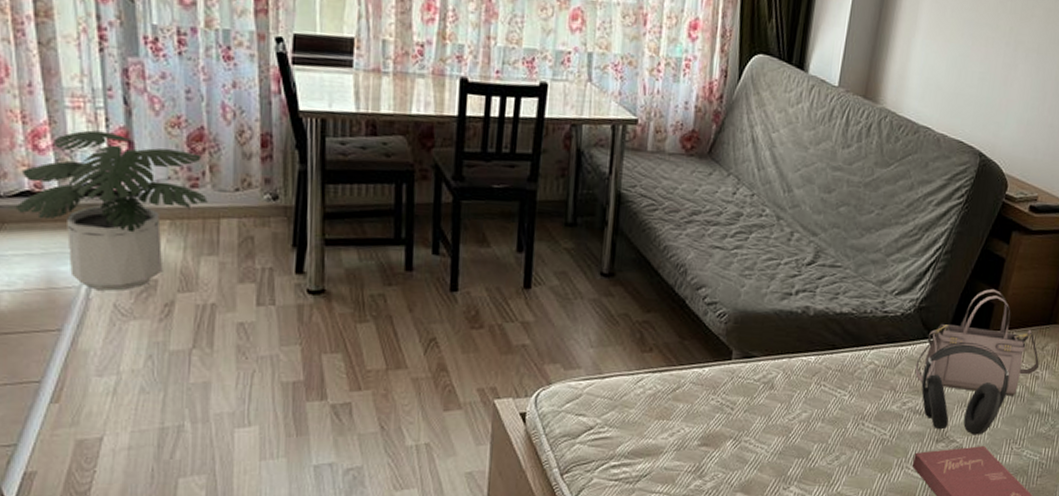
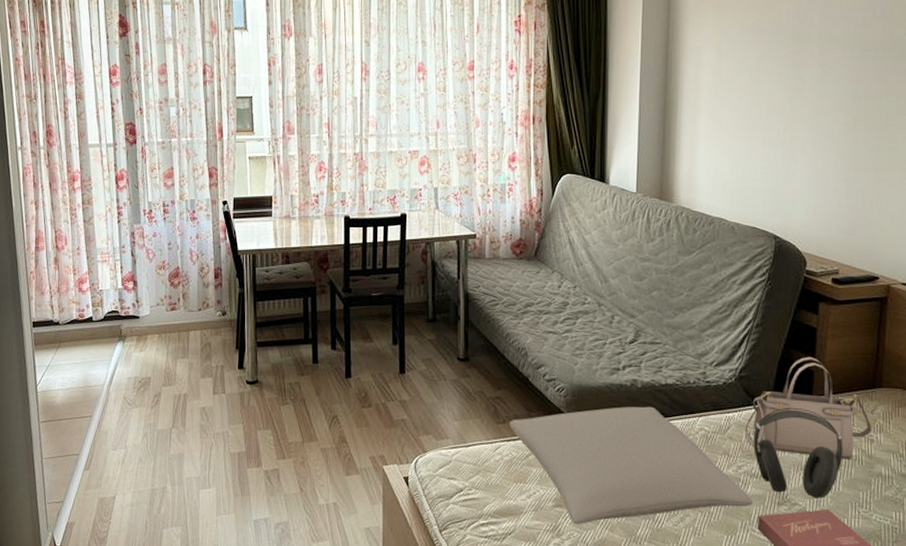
potted plant: present [15,130,208,291] -> none [68,275,181,387]
pillow: none [657,336,913,464] -> present [510,406,753,524]

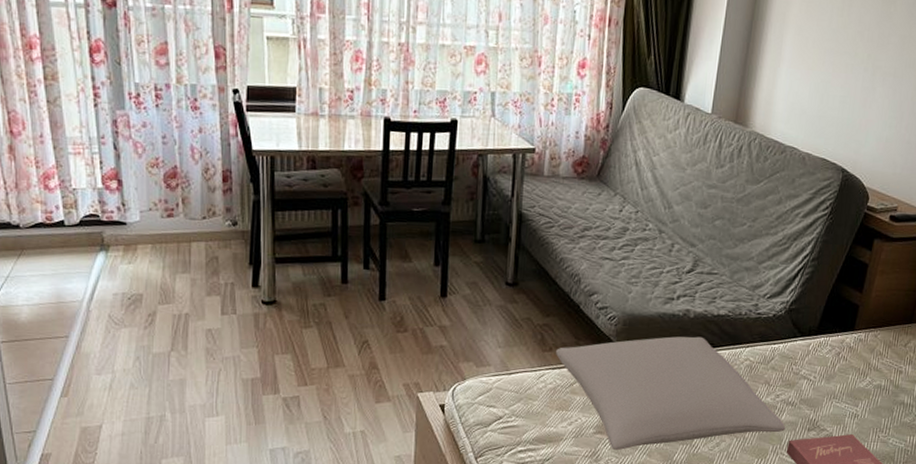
handbag: present [745,356,871,459] -> none [787,291,902,389]
headphones: present [753,407,843,499] -> none [793,339,875,425]

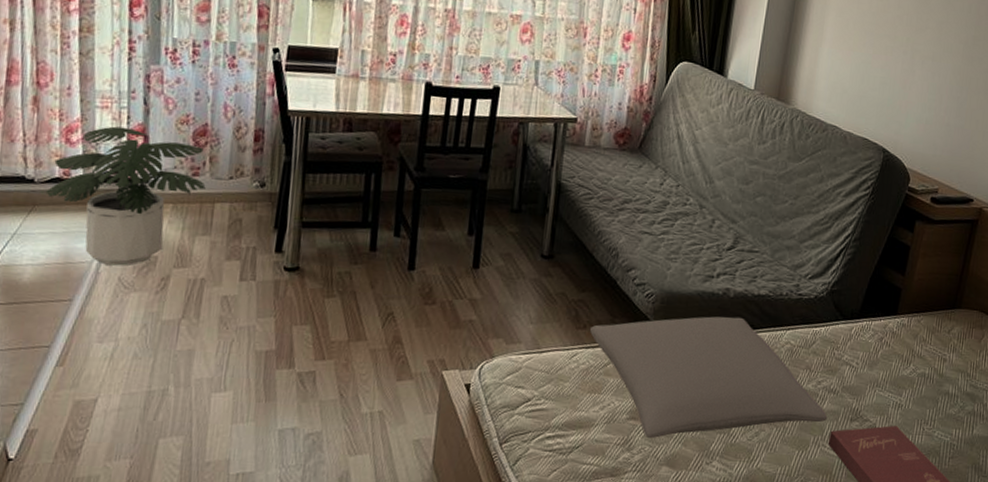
potted plant: none [31,171,181,304] -> present [45,126,206,266]

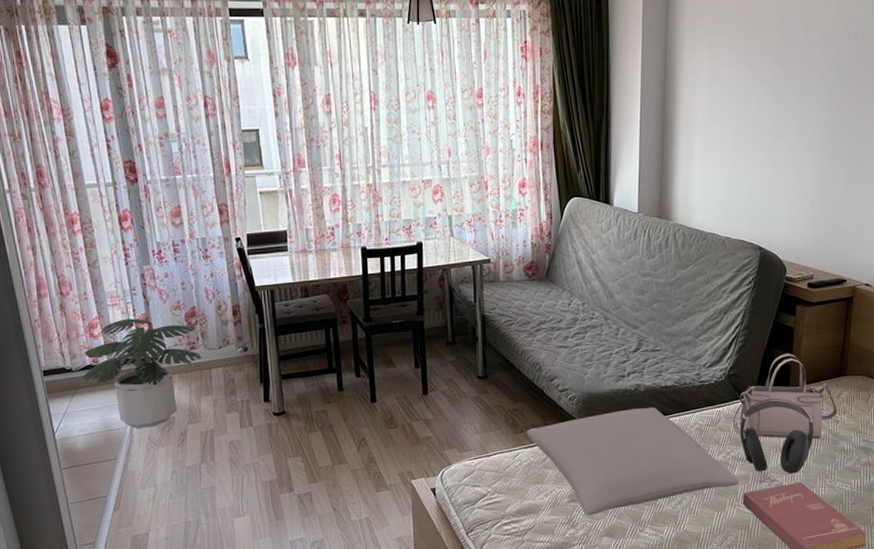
handbag: none [828,274,946,378] -> present [733,353,837,439]
headphones: none [835,324,919,415] -> present [740,398,814,474]

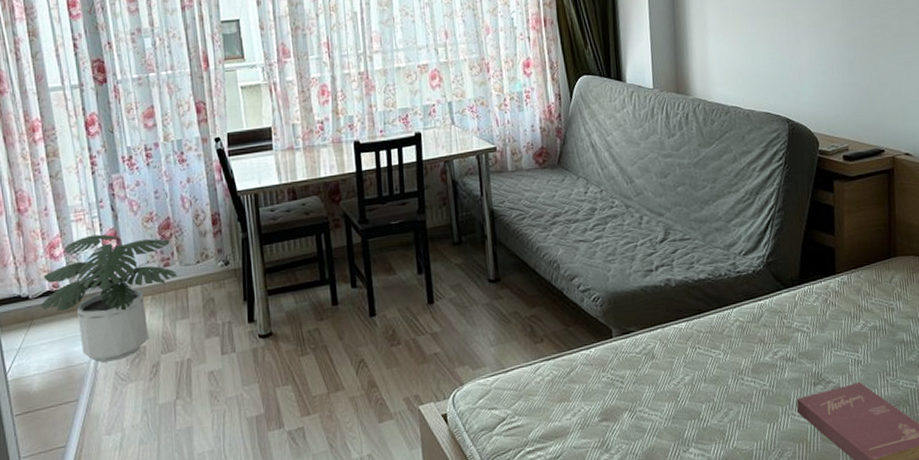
pillow: present [527,407,739,515] -> none [547,304,791,436]
handbag: present [733,353,837,439] -> none [777,234,891,333]
headphones: present [740,398,814,474] -> none [785,286,869,374]

